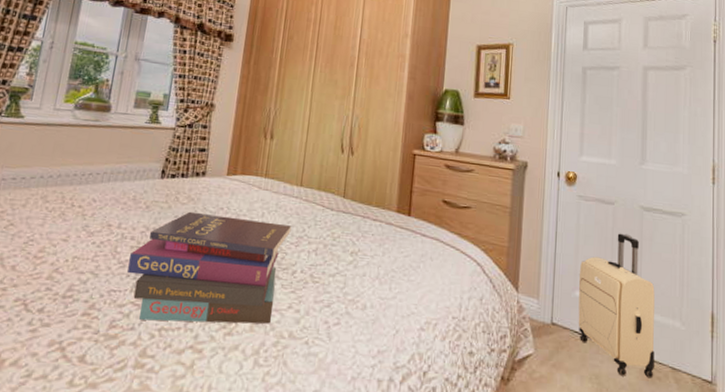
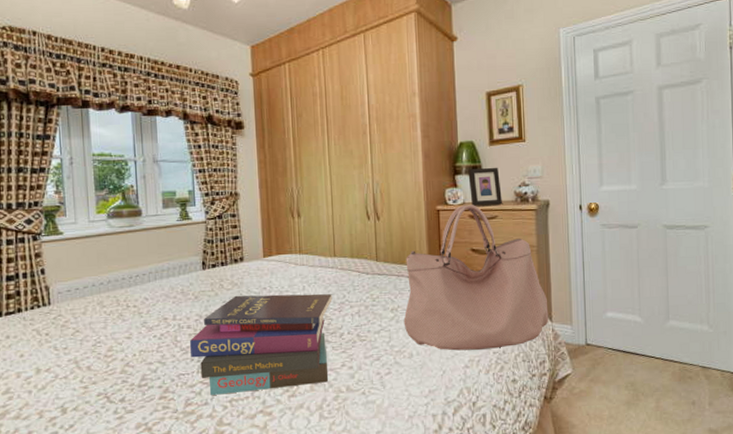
handbag: none [361,153,516,314] -> present [403,205,549,351]
picture frame: none [449,118,481,159] -> present [468,167,502,206]
suitcase: present [578,233,655,379] -> none [608,253,686,380]

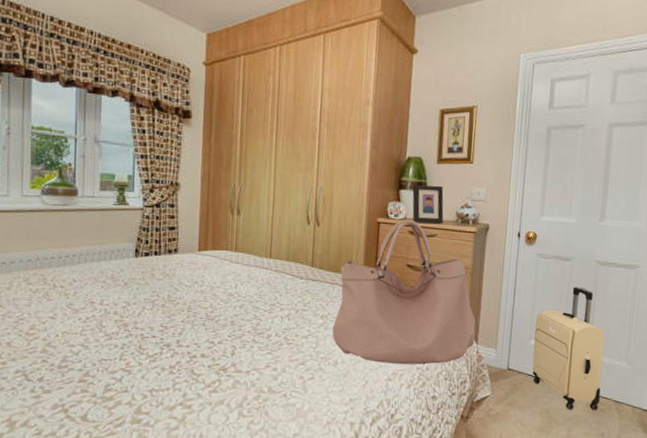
books: present [190,294,332,395] -> none [115,286,264,384]
suitcase: none [608,253,686,380] -> present [532,287,605,411]

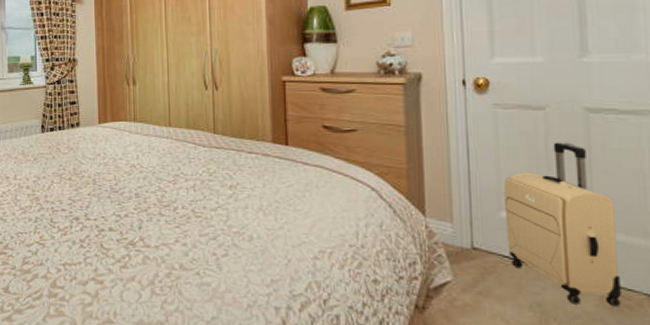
handbag: present [332,220,476,365] -> none [243,76,421,241]
picture frame: present [412,185,444,224] -> none [319,34,361,78]

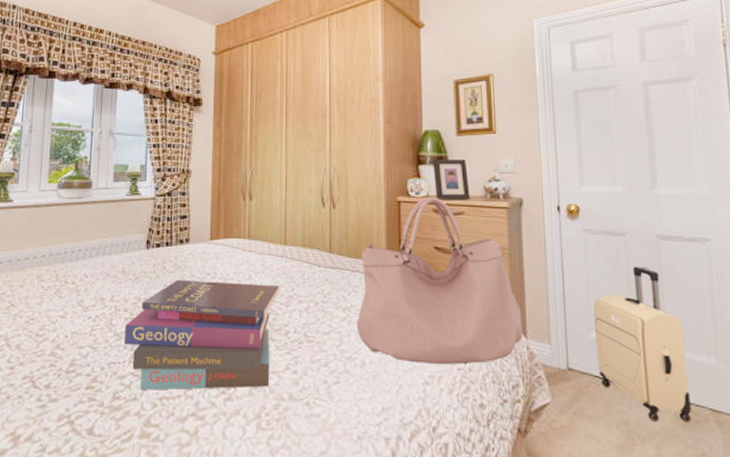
books: none [29,160,167,258] -> present [124,279,280,390]
handbag: none [243,76,421,241] -> present [356,198,523,365]
picture frame: none [319,34,361,78] -> present [433,158,470,200]

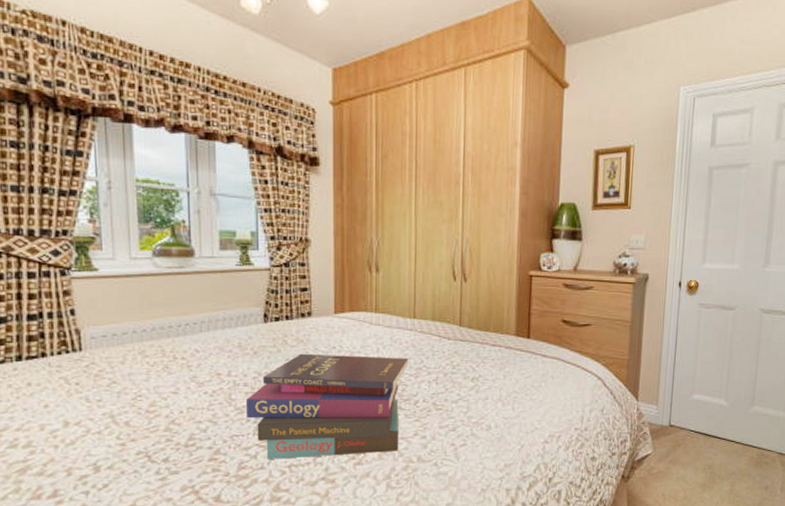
handbag: present [356,198,523,365] -> none [484,272,636,425]
picture frame: present [433,158,470,200] -> none [566,233,600,275]
suitcase: present [593,266,692,423] -> none [694,337,769,464]

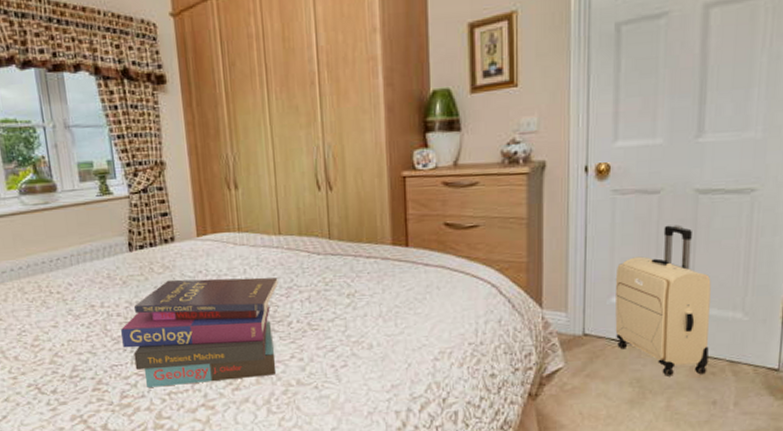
suitcase: none [694,337,769,464] -> present [615,225,711,376]

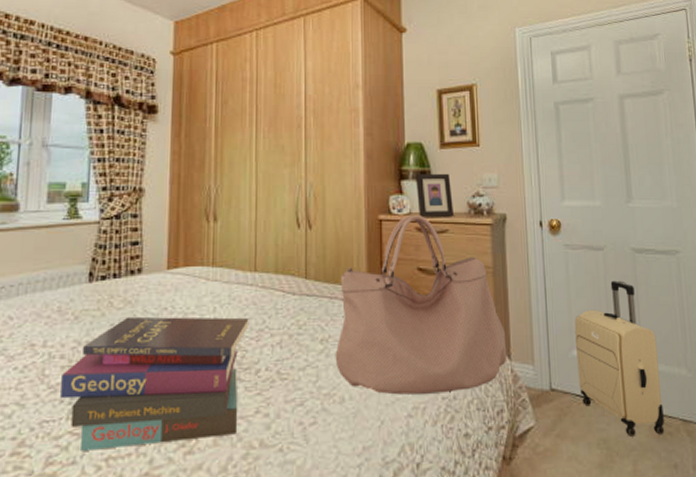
handbag: none [362,169,539,342] -> present [335,215,507,395]
picture frame: none [442,120,485,171] -> present [415,173,454,217]

